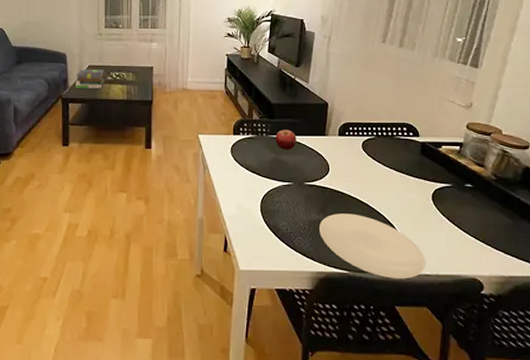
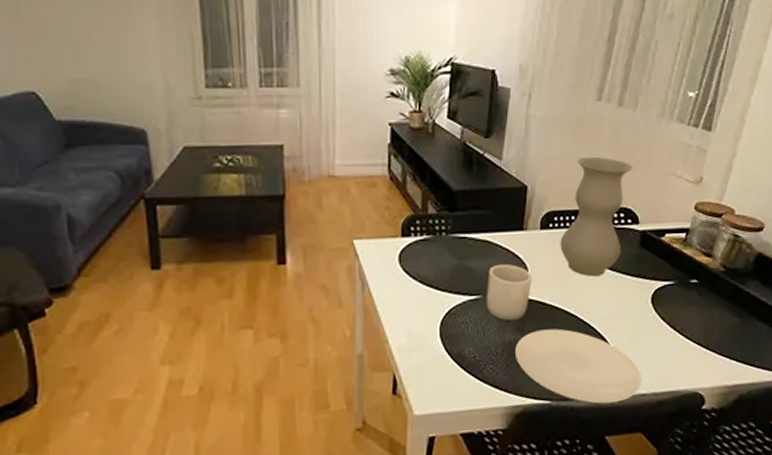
books: present [75,69,104,88] -> none [164,152,209,182]
fruit: present [275,129,297,150] -> none [458,224,487,253]
mug: none [296,160,332,205] -> present [486,263,532,322]
vase: none [354,83,413,175] -> present [560,156,633,277]

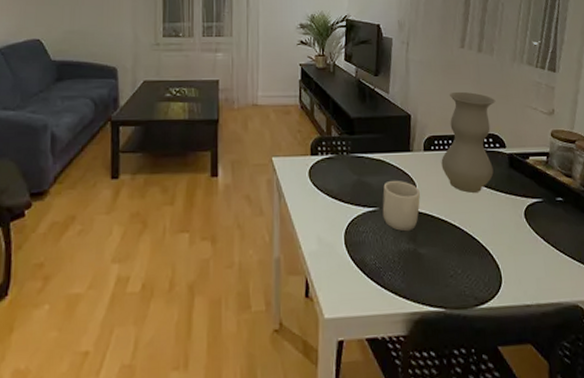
plate: present [515,328,641,405] -> none [410,239,525,314]

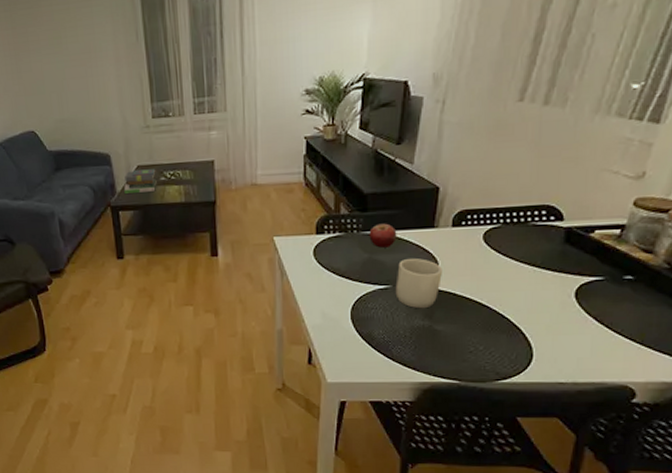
books: none [128,85,162,108] -> present [124,169,157,193]
fruit: none [357,146,380,170] -> present [369,223,397,248]
vase: present [441,91,496,193] -> none [473,156,559,271]

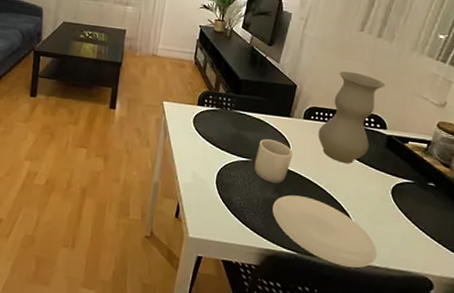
books: present [124,169,157,193] -> none [48,24,78,45]
fruit: present [369,223,397,248] -> none [239,106,261,127]
plate: none [424,317,560,389] -> present [272,195,377,269]
vase: none [473,156,559,271] -> present [318,71,386,164]

